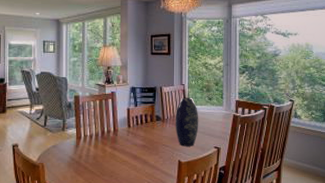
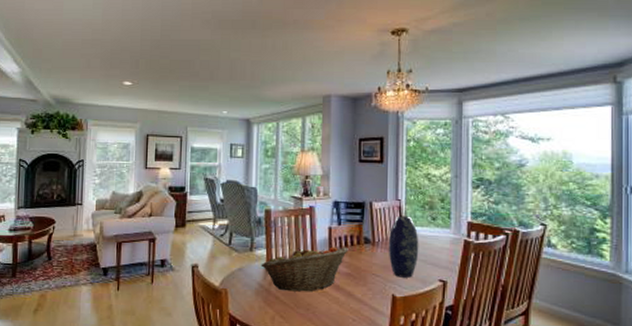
fruit basket: none [72,124,144,162] -> present [261,246,349,292]

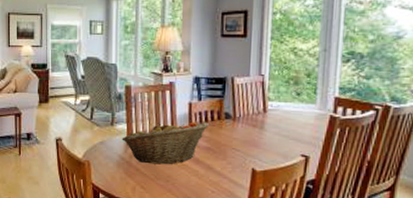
vase: present [388,215,419,278] -> none [249,91,282,153]

